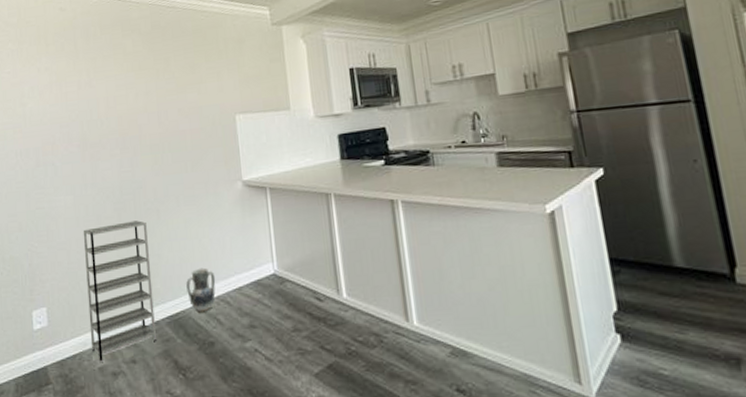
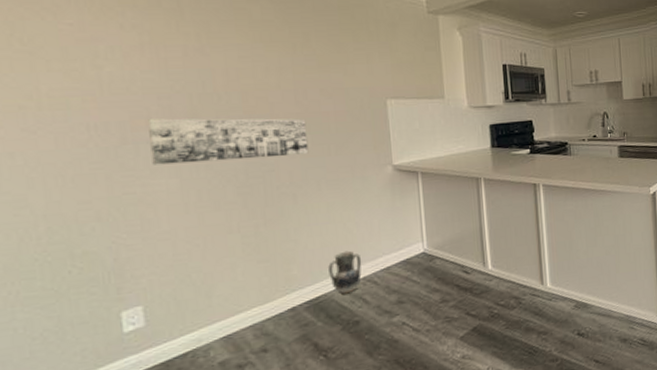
wall art: none [53,138,170,184] -> present [148,118,309,165]
shelving unit: present [83,220,156,363] -> none [194,205,292,358]

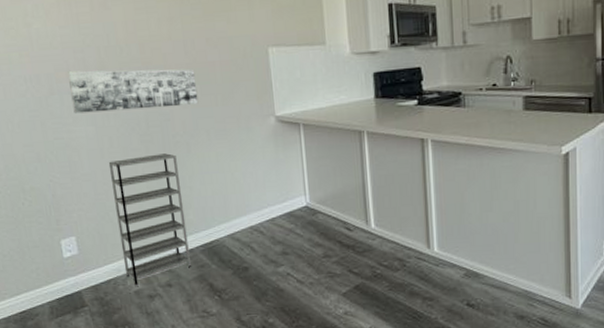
shelving unit: none [194,205,292,358] -> present [108,153,191,287]
ceramic jug: present [328,250,362,295] -> none [219,199,249,241]

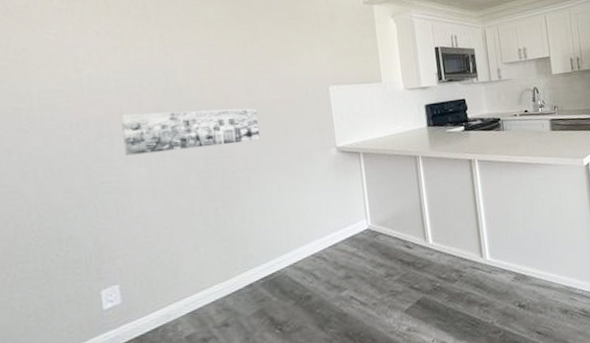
shelving unit: present [108,153,191,287] -> none [162,189,250,332]

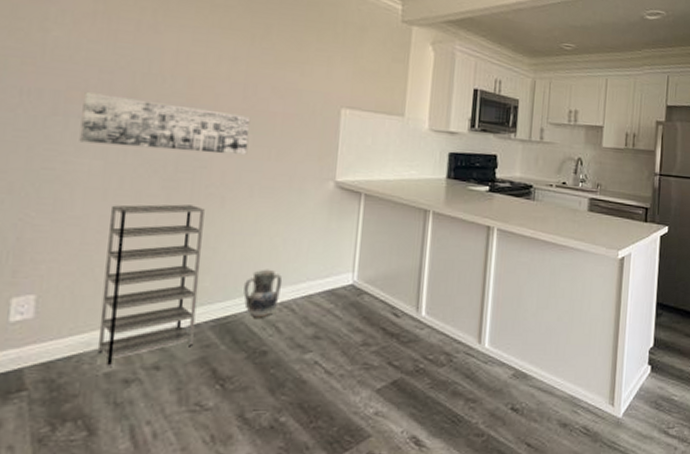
shelving unit: none [162,189,250,332] -> present [97,204,205,368]
ceramic jug: none [281,229,312,271] -> present [243,269,283,318]

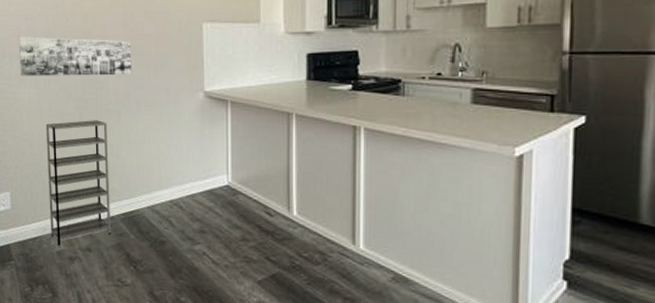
ceramic jug: present [243,269,283,318] -> none [142,172,171,213]

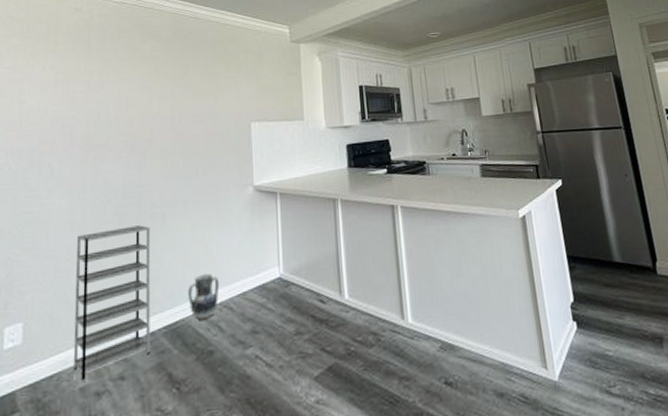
wall art: present [19,37,132,76] -> none [50,142,180,186]
ceramic jug: none [142,172,171,213] -> present [188,273,220,320]

